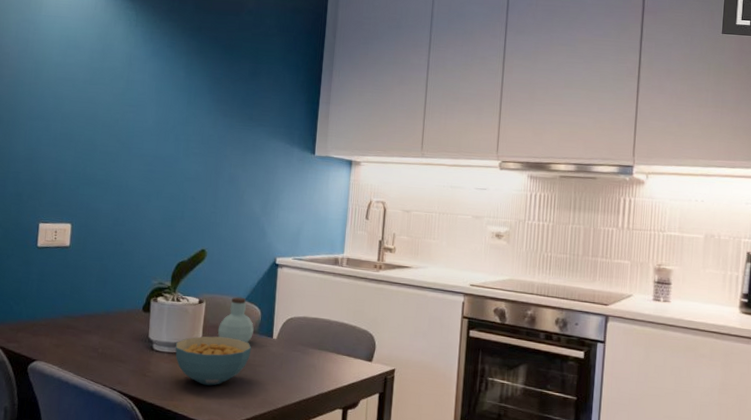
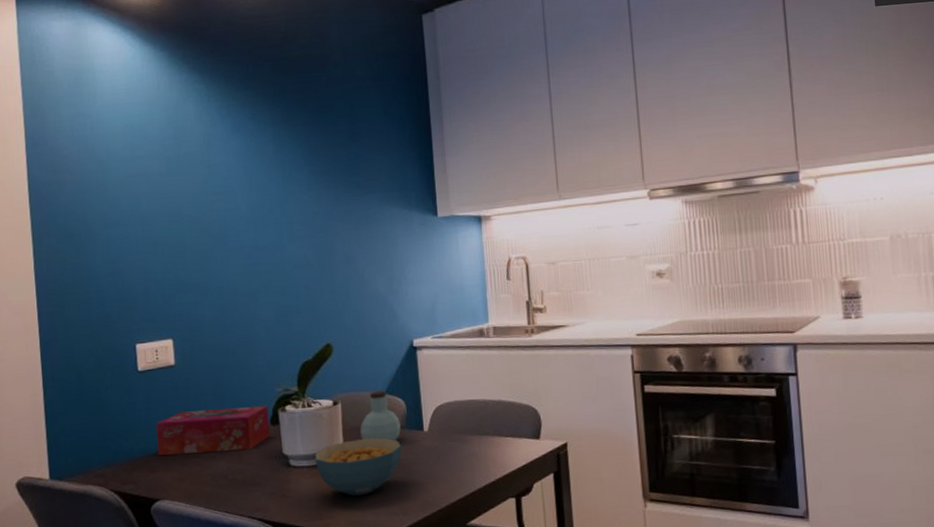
tissue box: none [42,287,143,330] -> present [156,406,270,456]

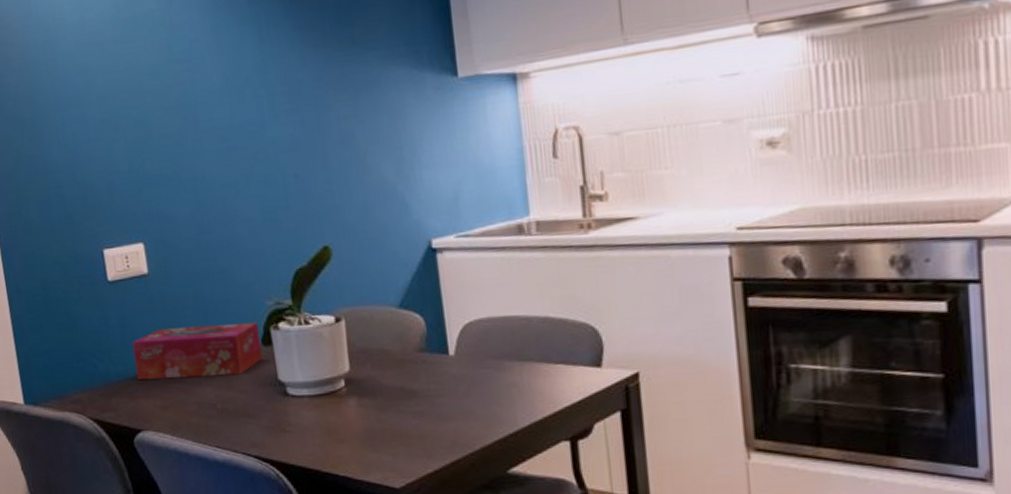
cereal bowl: present [314,438,402,496] -> none [315,363,422,433]
jar: present [359,390,401,441] -> none [369,304,420,367]

